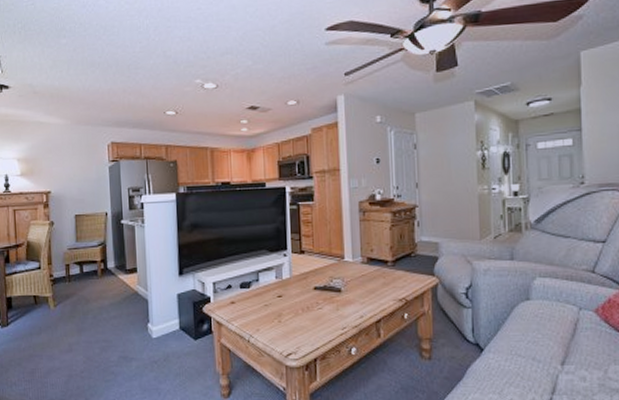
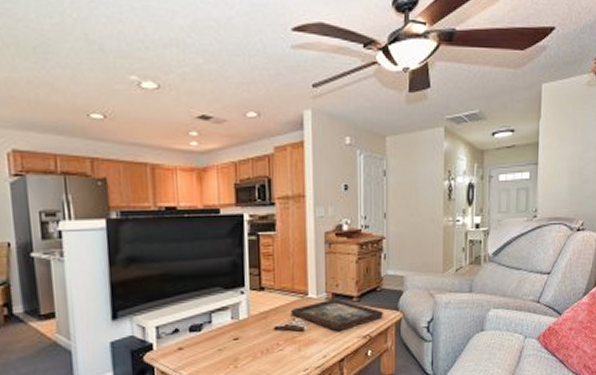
decorative tray: none [328,263,418,293] -> present [290,299,383,331]

